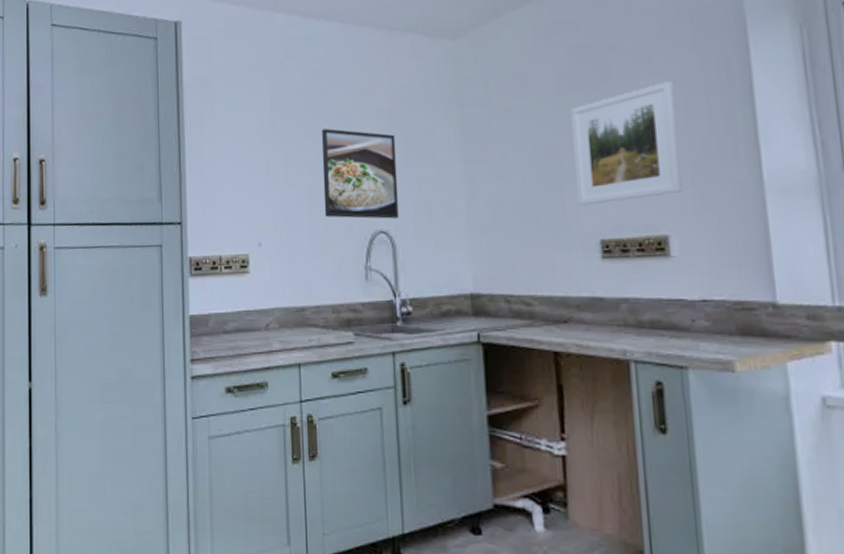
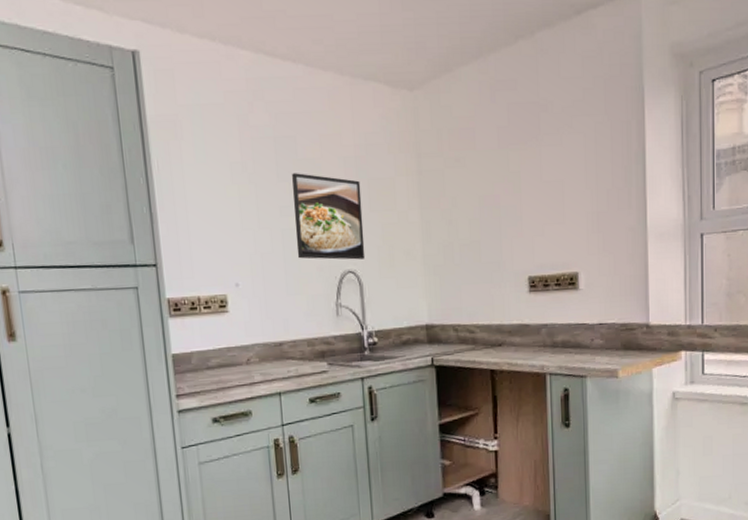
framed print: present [571,81,683,206] -> none [509,141,591,248]

